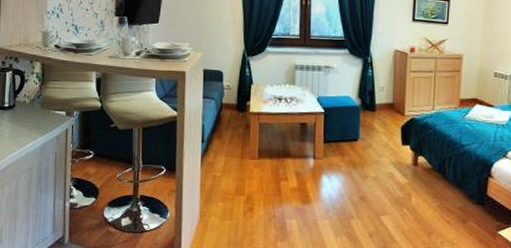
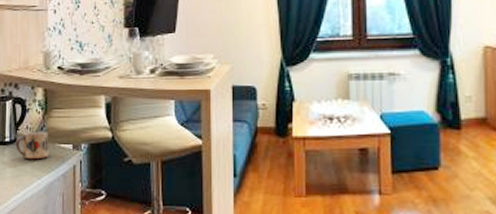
mug: none [14,99,45,123] -> present [15,132,49,160]

